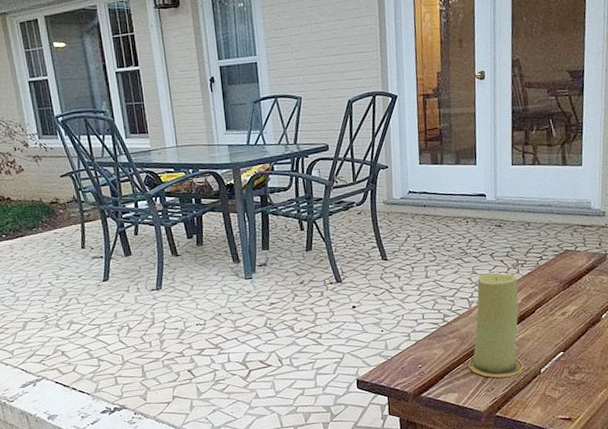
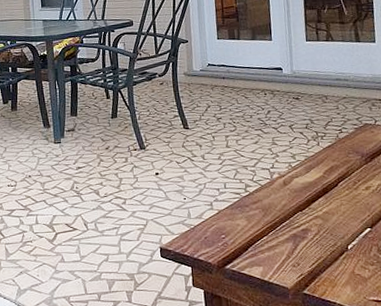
candle: present [468,273,524,378] -> none [272,144,330,253]

